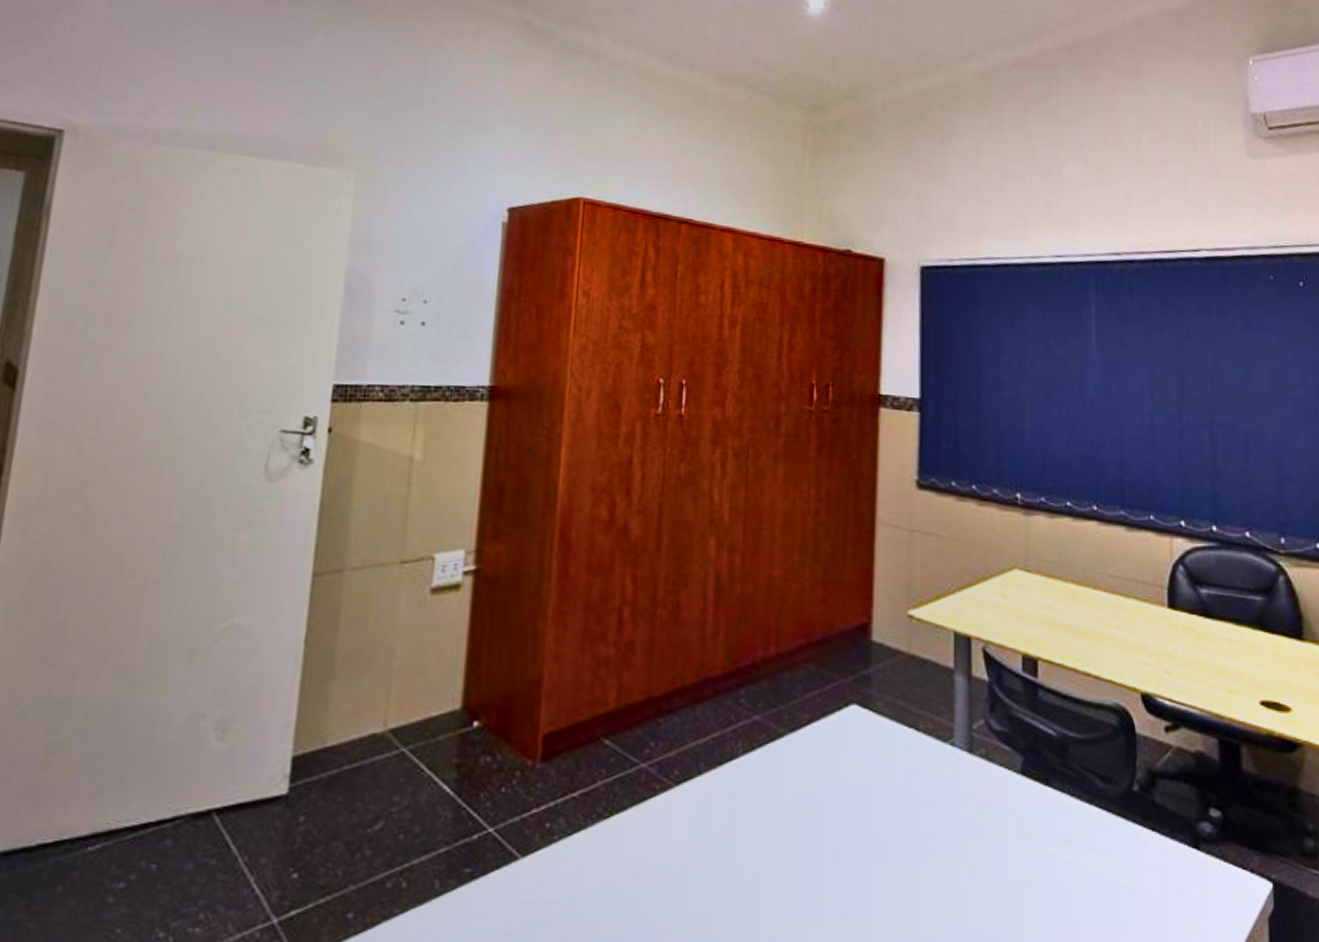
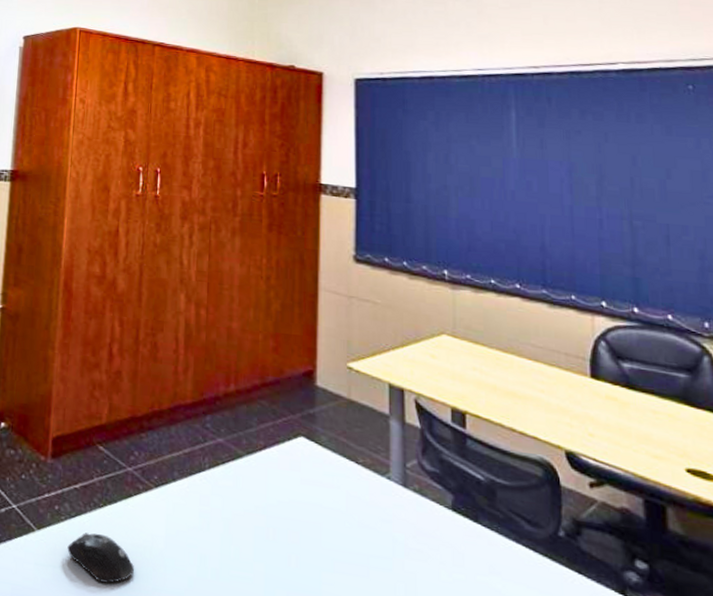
computer mouse: none [561,853,649,914] -> present [67,532,135,584]

